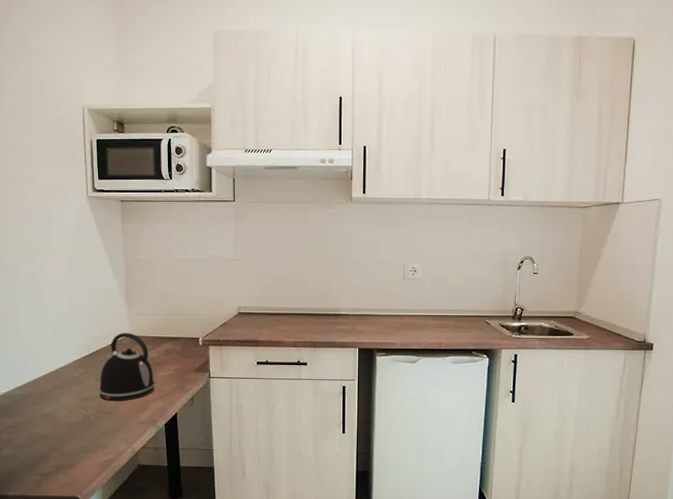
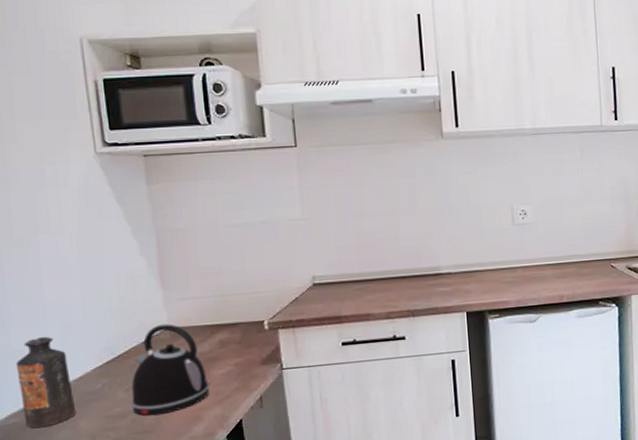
bottle: none [22,332,61,400] -> present [16,336,76,429]

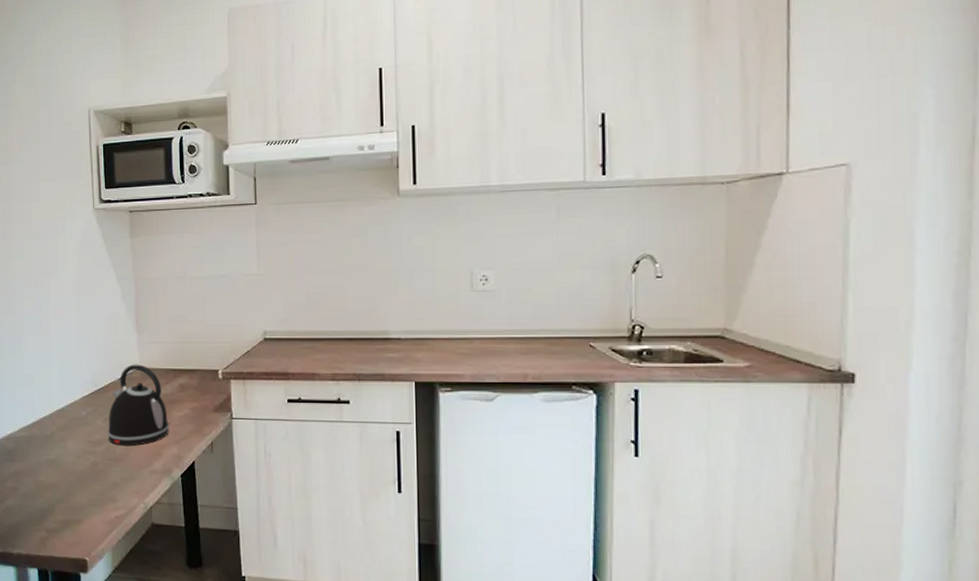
bottle: present [16,336,76,429] -> none [27,365,67,443]

